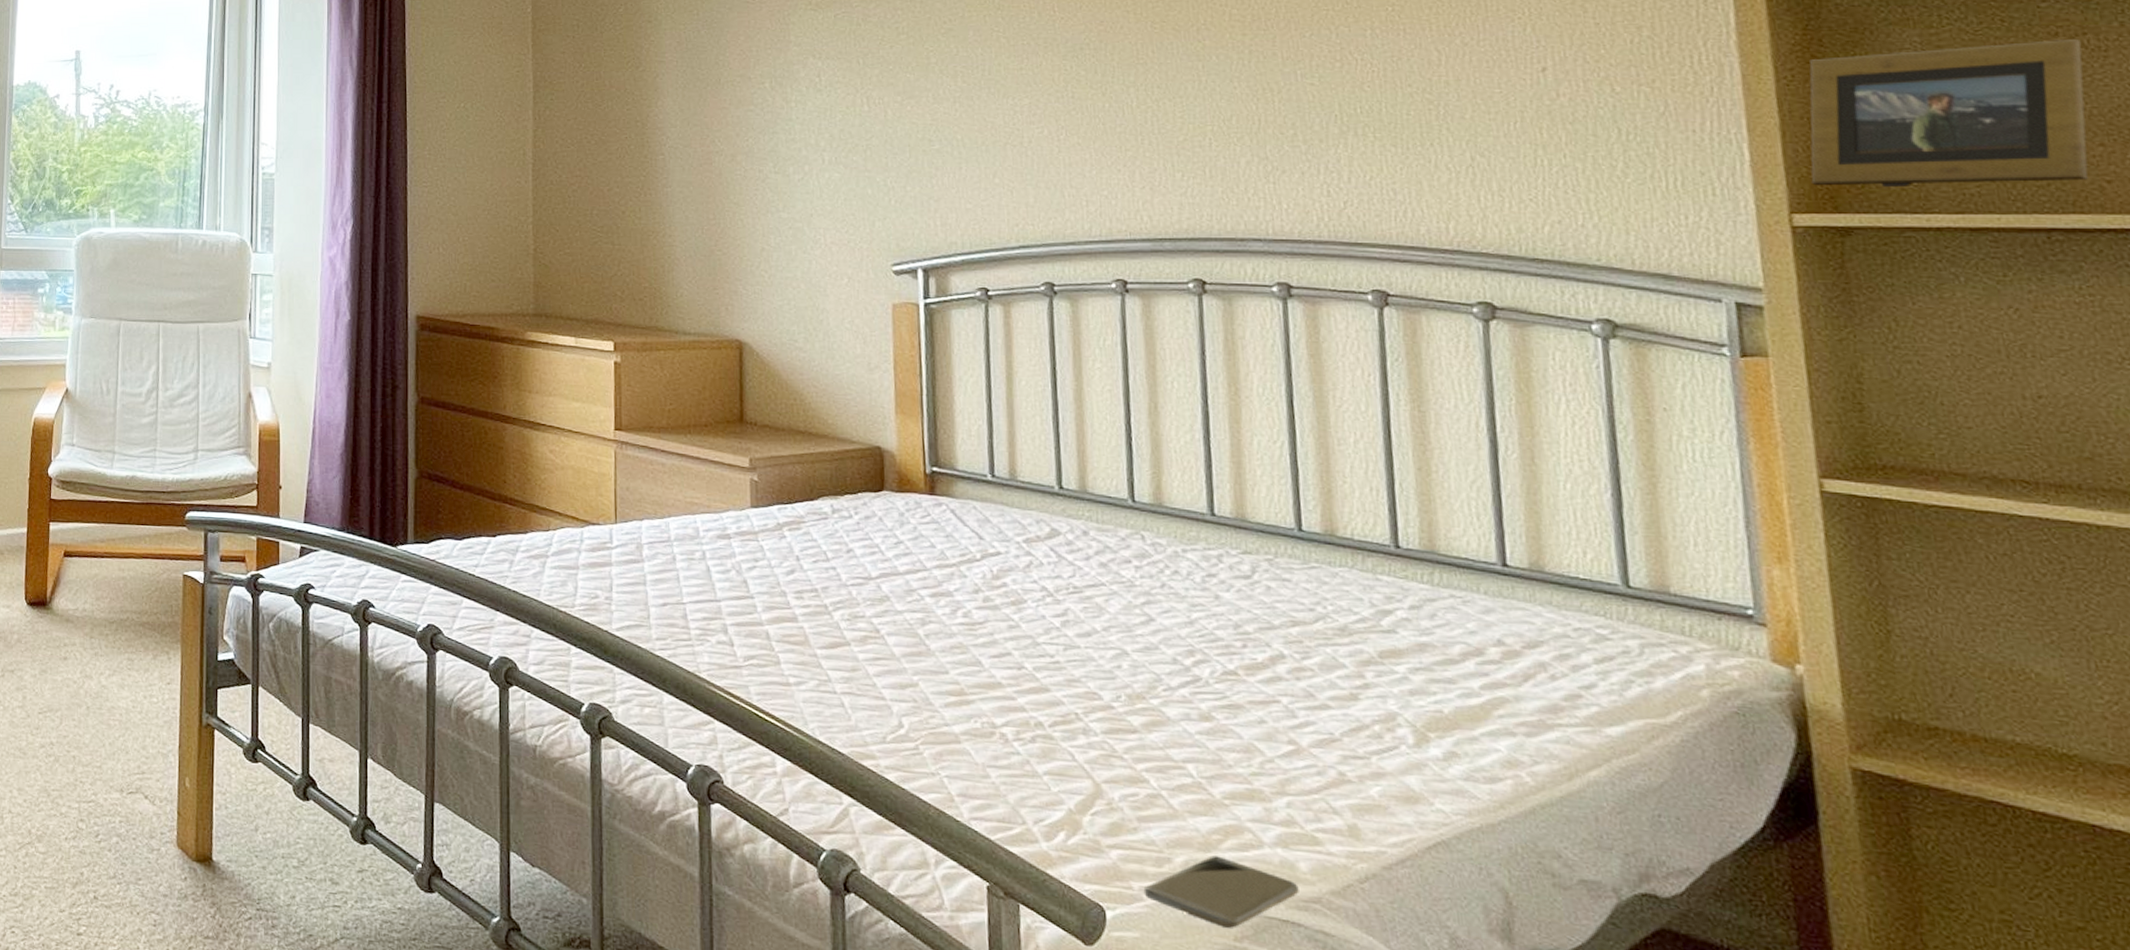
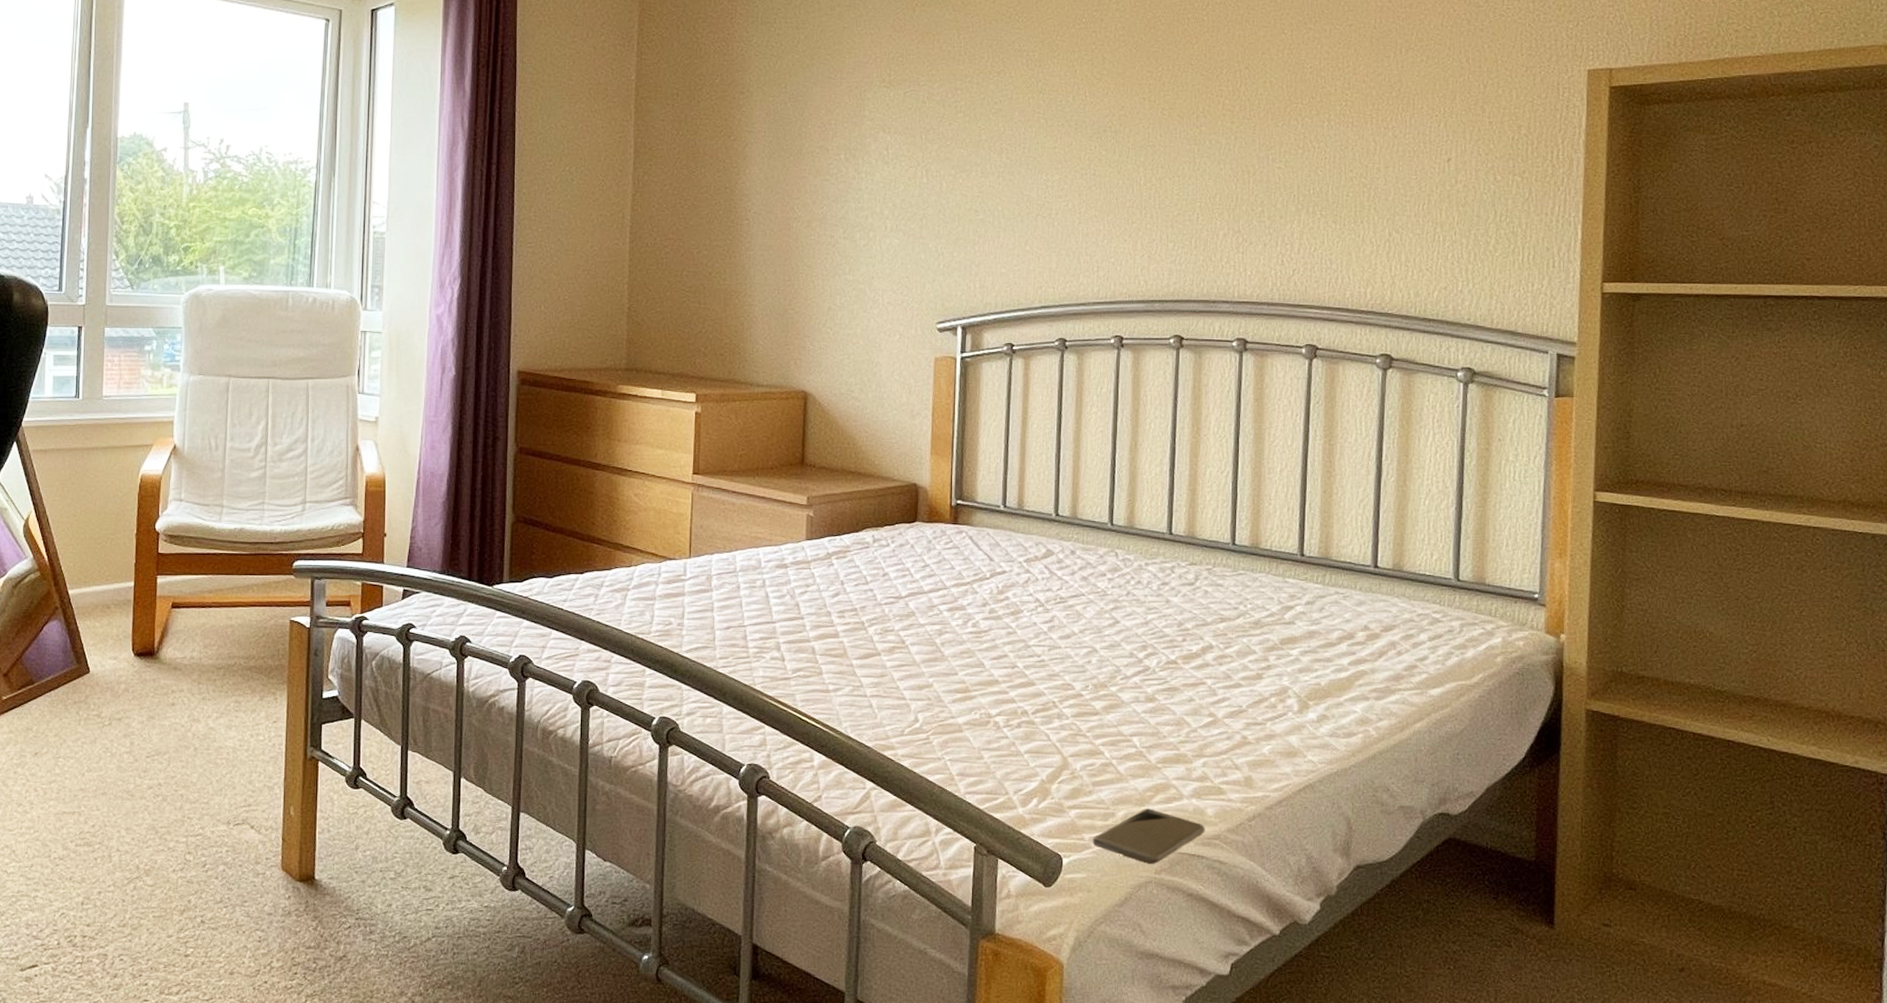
picture frame: present [1809,38,2088,188] -> none [1619,145,1807,262]

